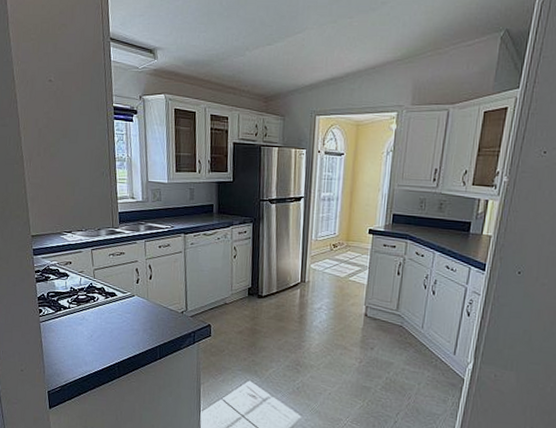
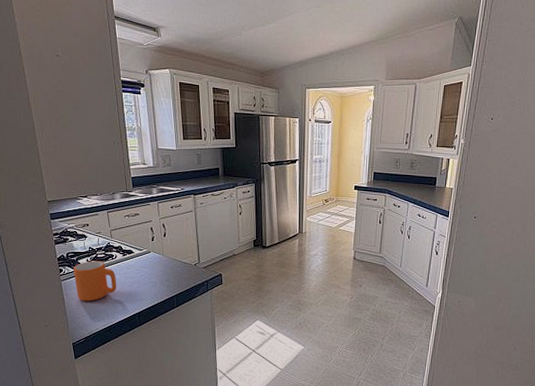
mug: none [53,302,97,347] -> present [74,261,117,302]

